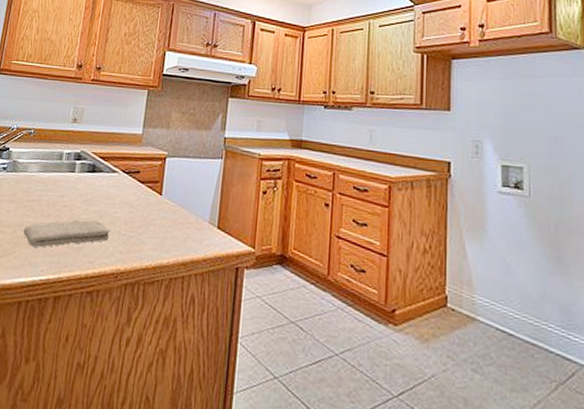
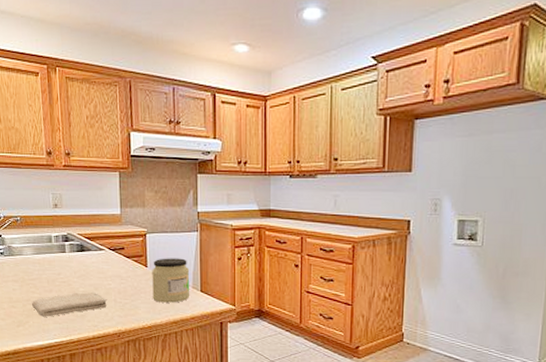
jar: none [162,186,208,240] -> present [152,258,190,303]

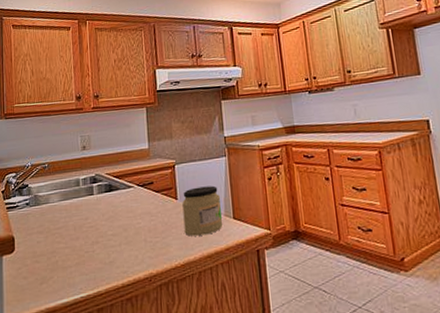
washcloth: present [31,291,108,317] -> none [56,233,138,269]

